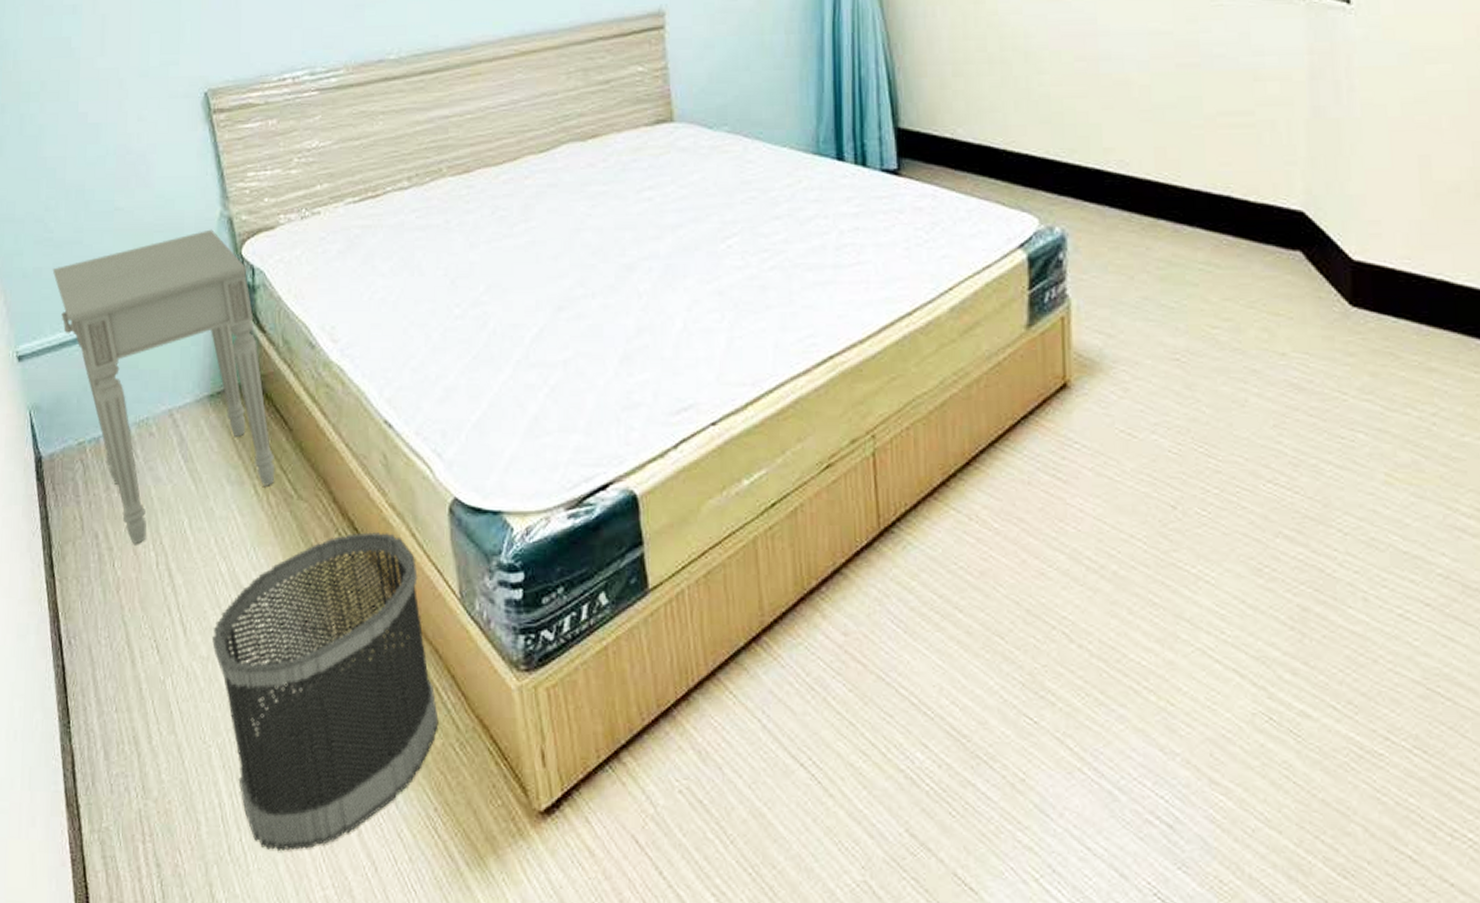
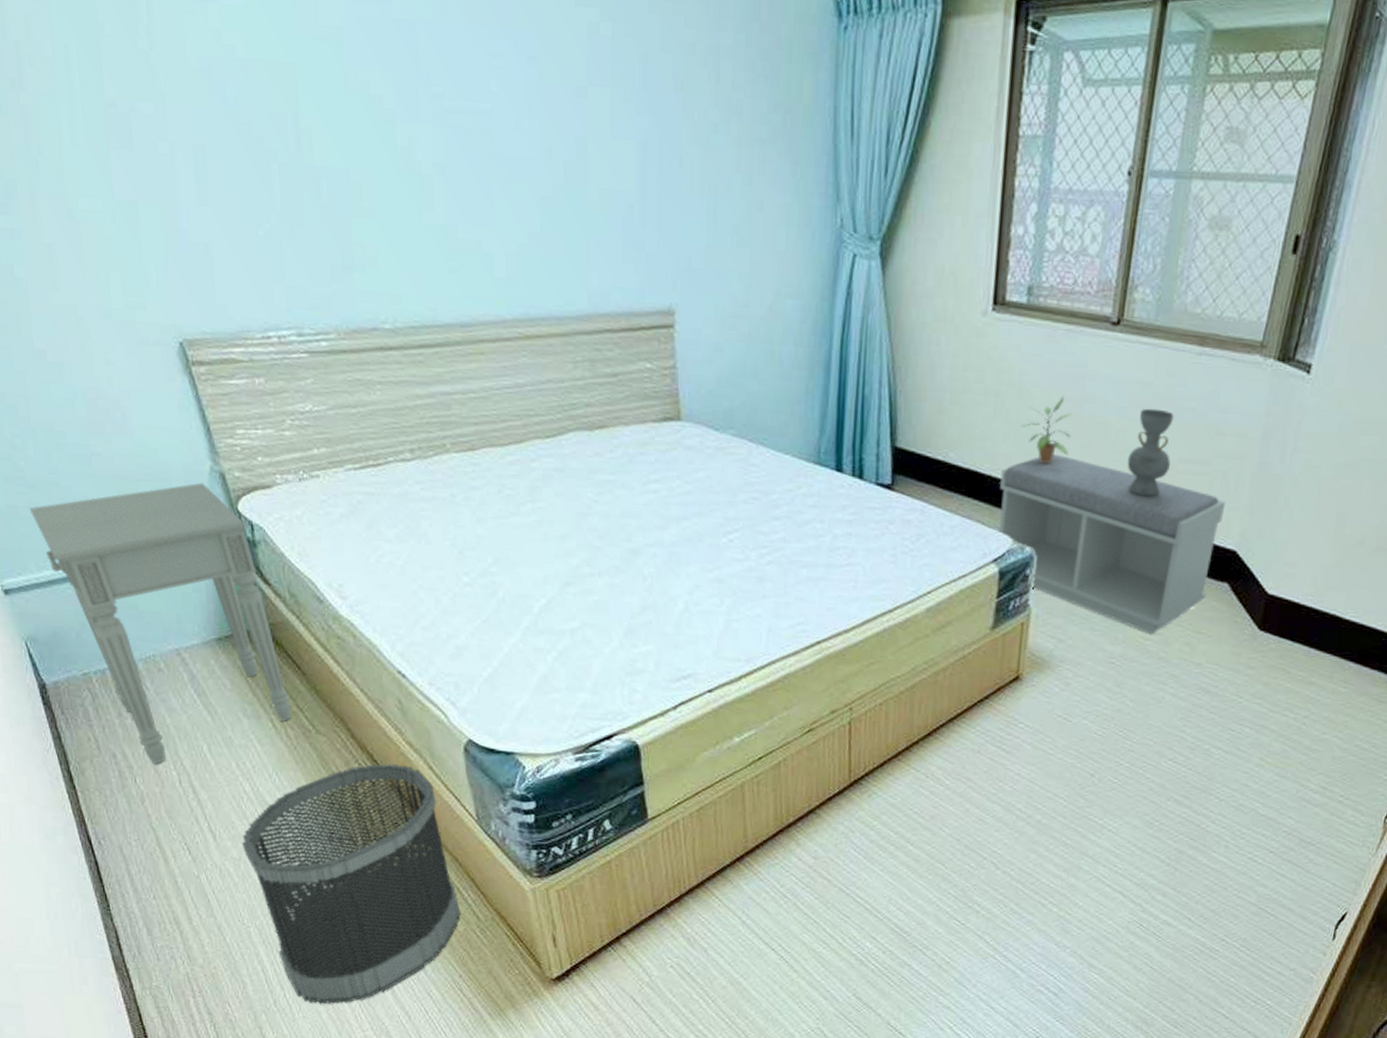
bench: none [1016,120,1281,321] -> present [998,455,1226,635]
potted plant: none [1033,56,1090,131] -> present [1022,396,1072,464]
decorative vase: none [1157,59,1207,157] -> present [1127,408,1174,497]

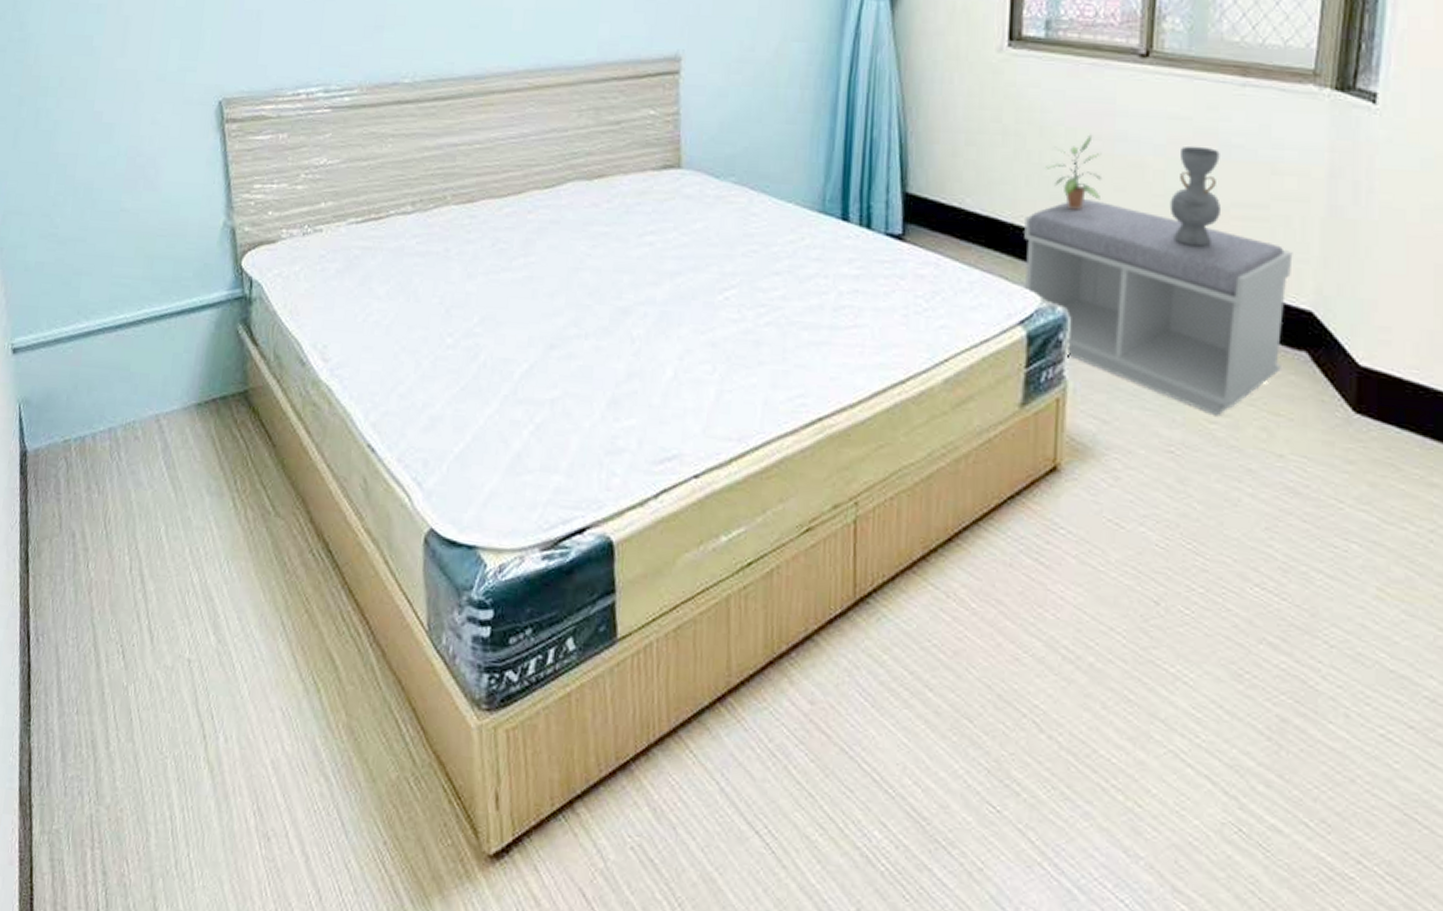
nightstand: present [29,482,292,764] -> none [54,238,256,547]
wastebasket: present [241,764,461,1005] -> none [177,555,396,871]

